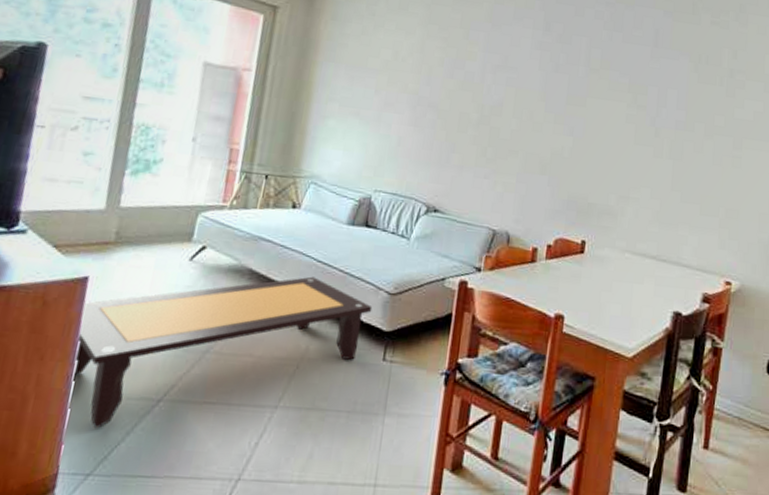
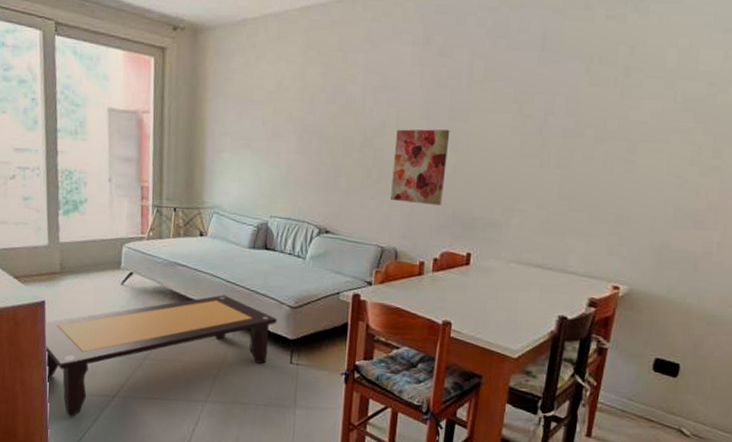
wall art: none [505,109,567,189] -> present [391,129,450,205]

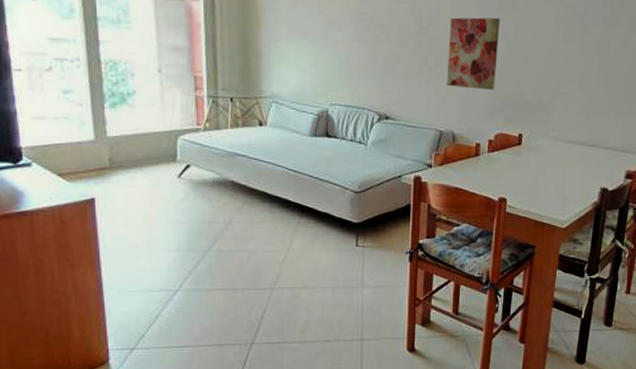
coffee table: present [45,294,277,418] -> none [97,183,342,316]

